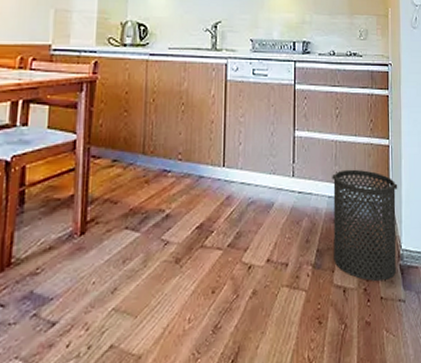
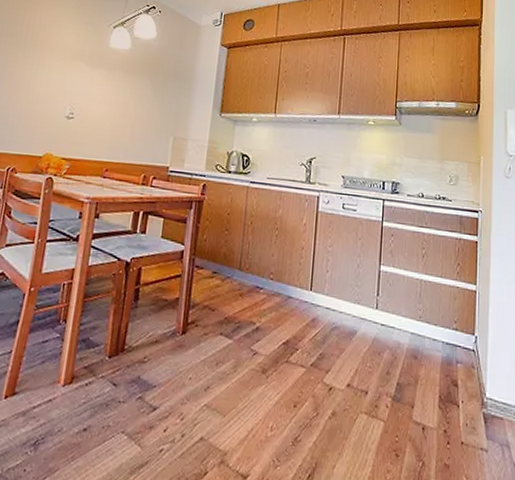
trash can: present [332,169,398,282] -> none [414,309,484,426]

